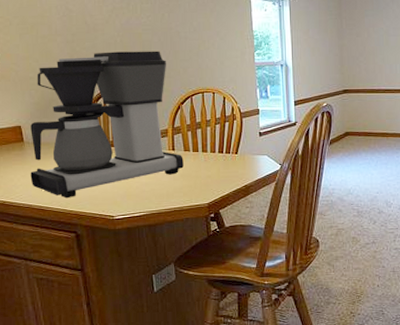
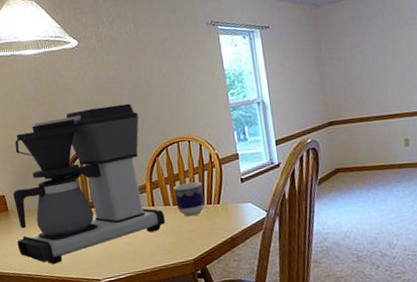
cup: none [195,132,223,162] -> present [173,182,205,216]

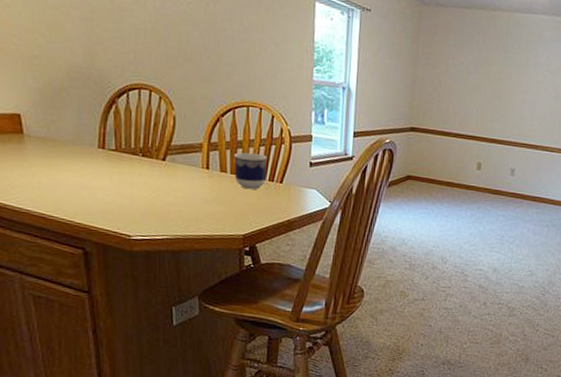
coffee maker: present [13,103,165,265] -> none [30,38,219,209]

